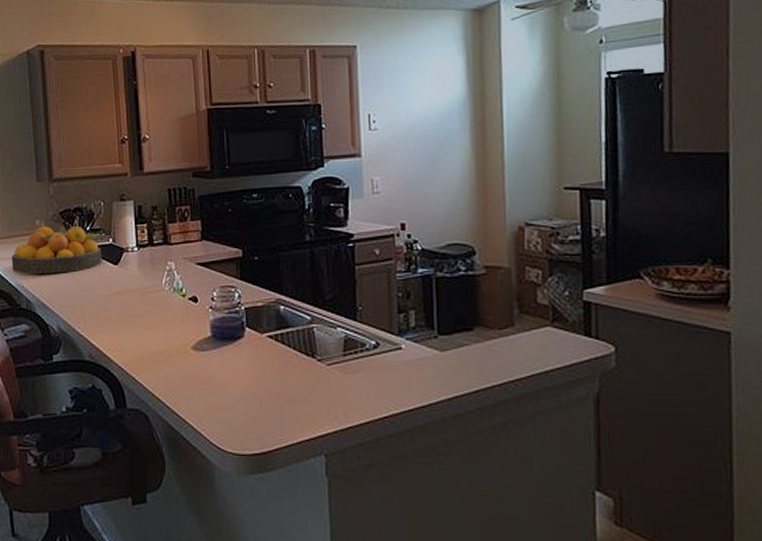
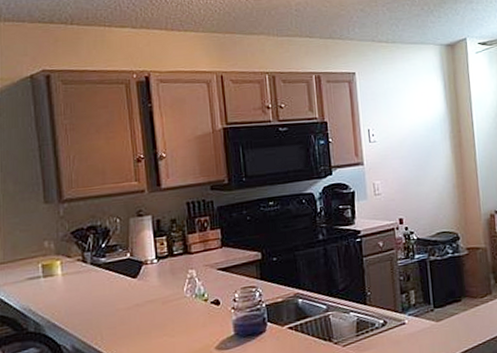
fruit bowl: present [11,226,102,274] -> none [16,244,119,297]

